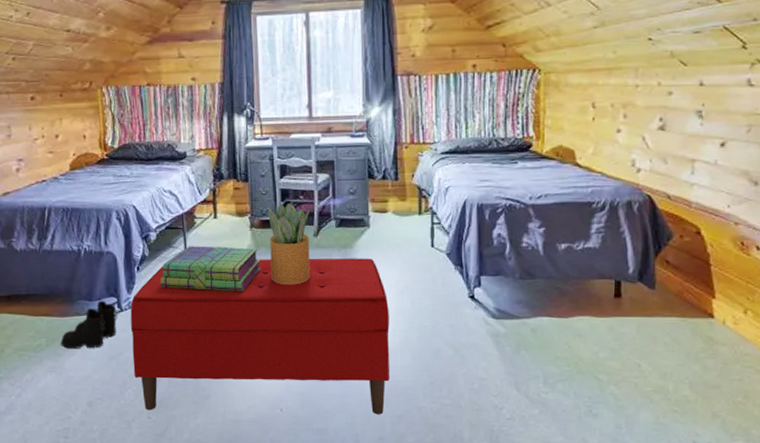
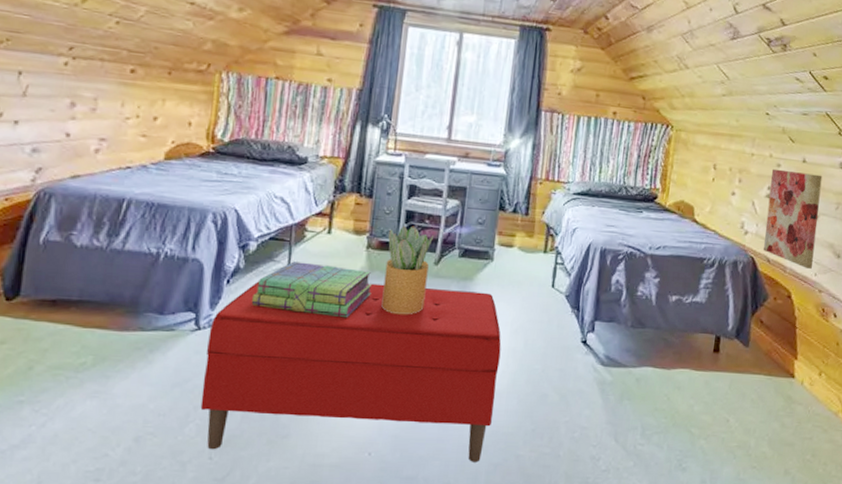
boots: present [60,300,119,349] -> none [112,315,194,372]
wall art: none [661,97,726,201] -> present [763,168,823,269]

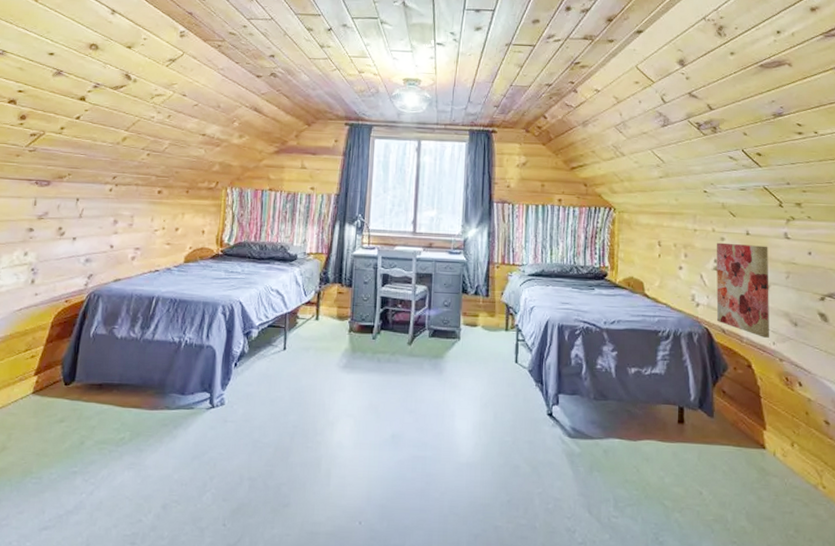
bench: present [200,281,502,462] -> none [215,363,473,533]
stack of books: present [251,261,373,318] -> none [254,345,355,395]
potted plant: present [381,225,433,315] -> none [364,310,406,392]

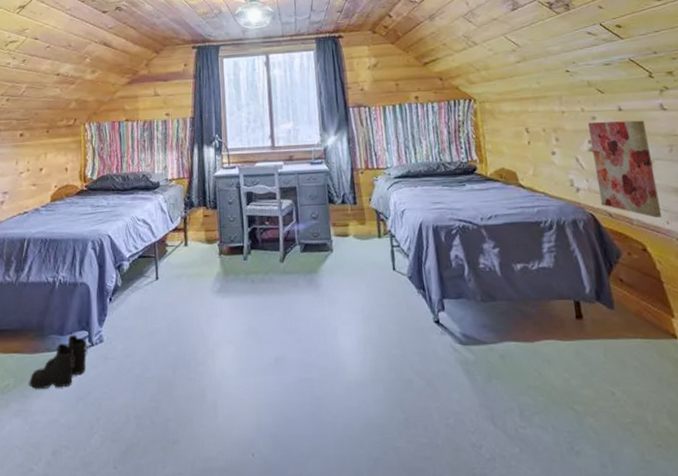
boots: none [145,395,209,446] -> present [29,334,89,389]

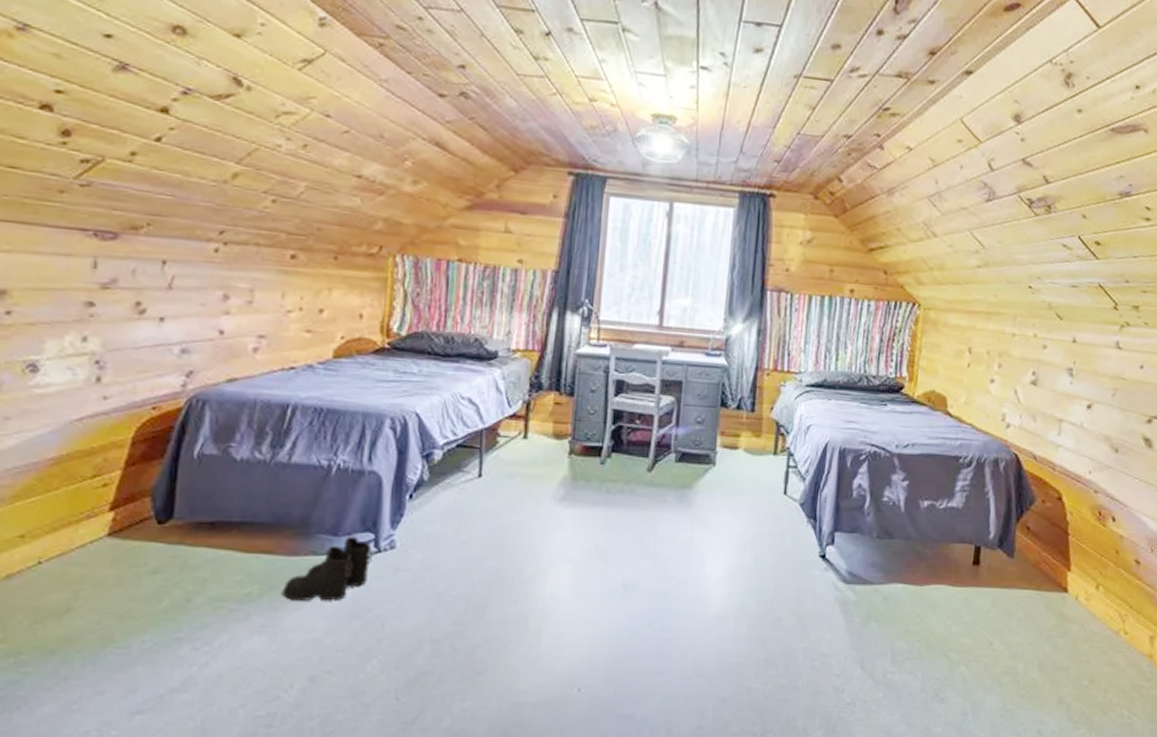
wall art: present [588,120,662,218] -> none [1029,351,1096,466]

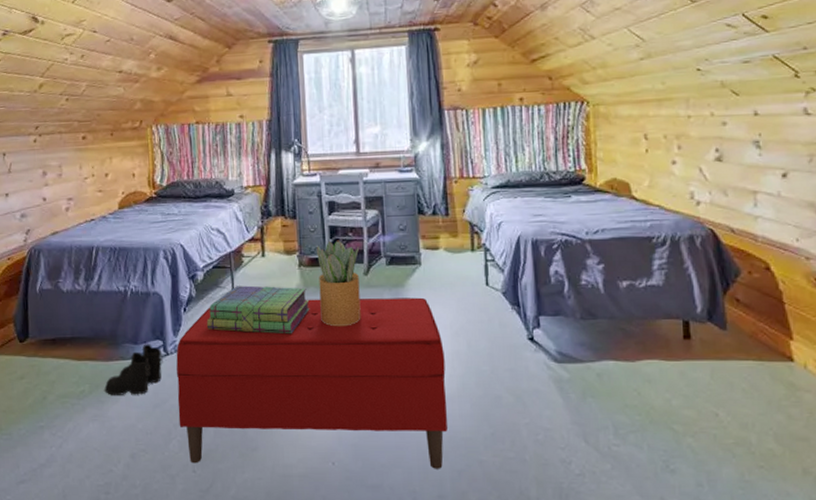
bench: none [384,494,728,697] -> present [176,297,447,469]
stack of books: none [438,471,577,535] -> present [206,285,310,334]
potted plant: none [588,427,645,530] -> present [317,240,361,327]

